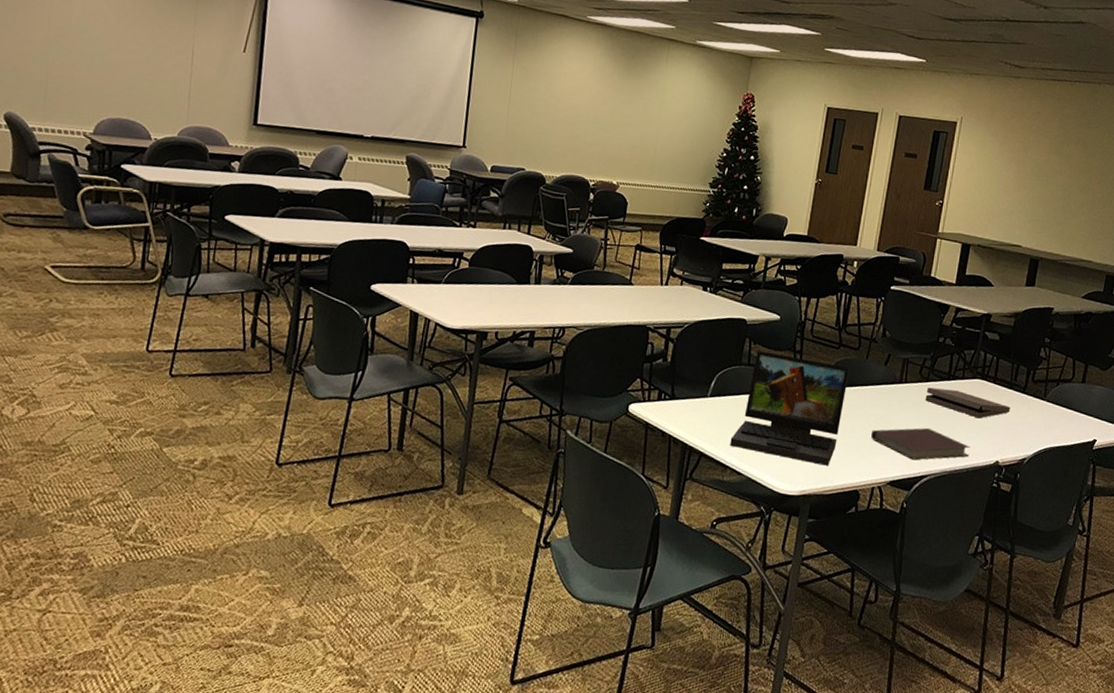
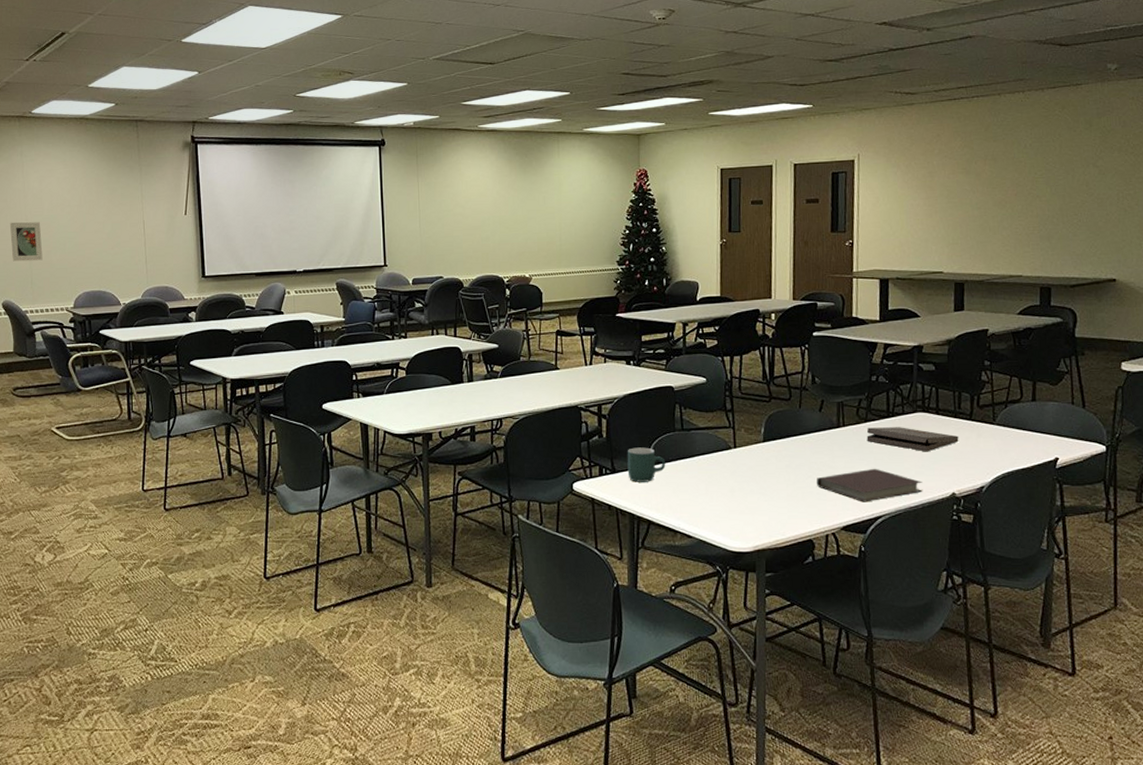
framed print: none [24,23,66,74] -> present [9,222,43,262]
mug: none [687,376,727,413] -> present [627,447,666,482]
laptop: present [730,351,850,466] -> none [676,415,785,519]

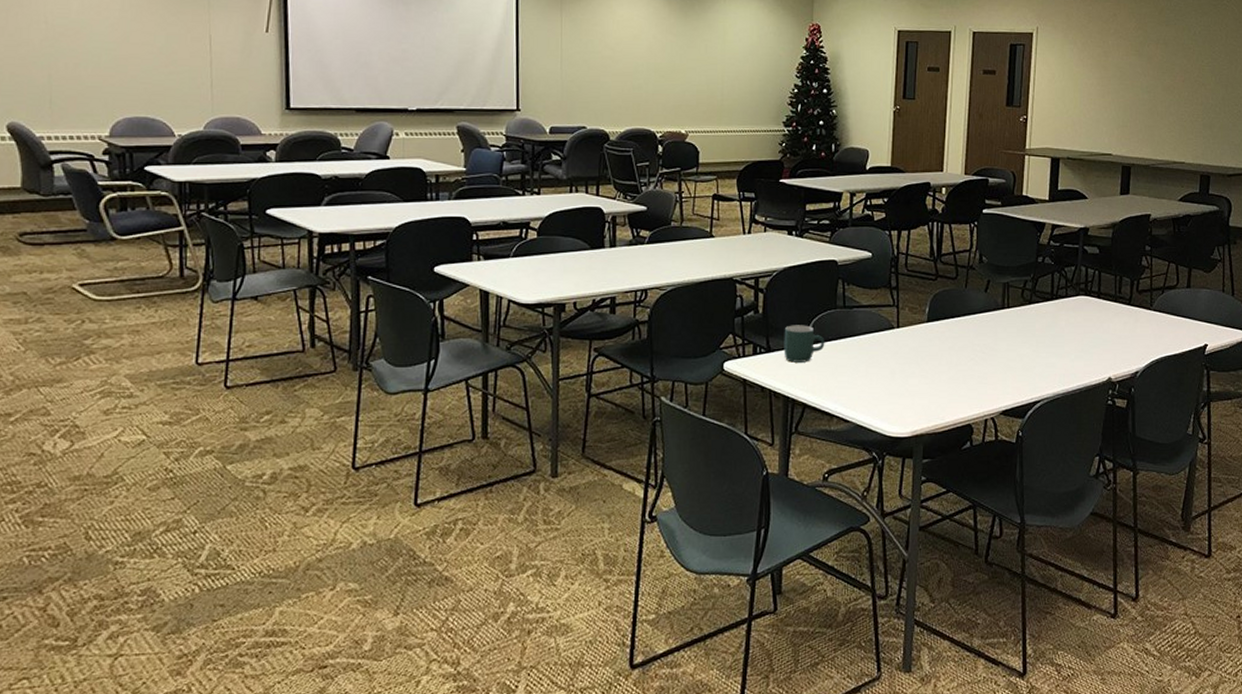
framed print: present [9,222,43,262] -> none [21,23,68,75]
notebook: present [816,468,923,502] -> none [978,351,1081,386]
pizza box: present [866,427,959,452] -> none [1030,310,1118,336]

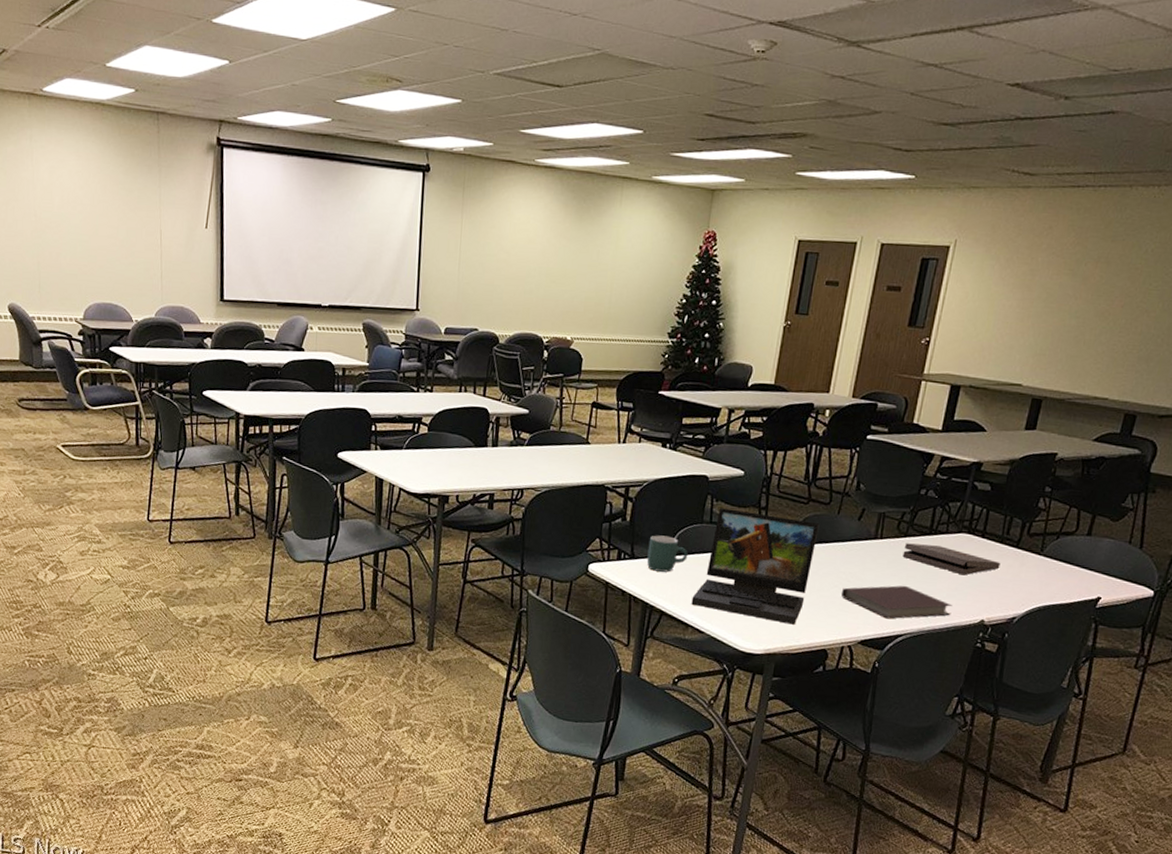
laptop: none [833,291,950,403] -> present [691,508,820,625]
notebook: none [978,351,1081,386] -> present [841,585,953,619]
pizza box: none [1030,310,1118,336] -> present [902,543,1001,575]

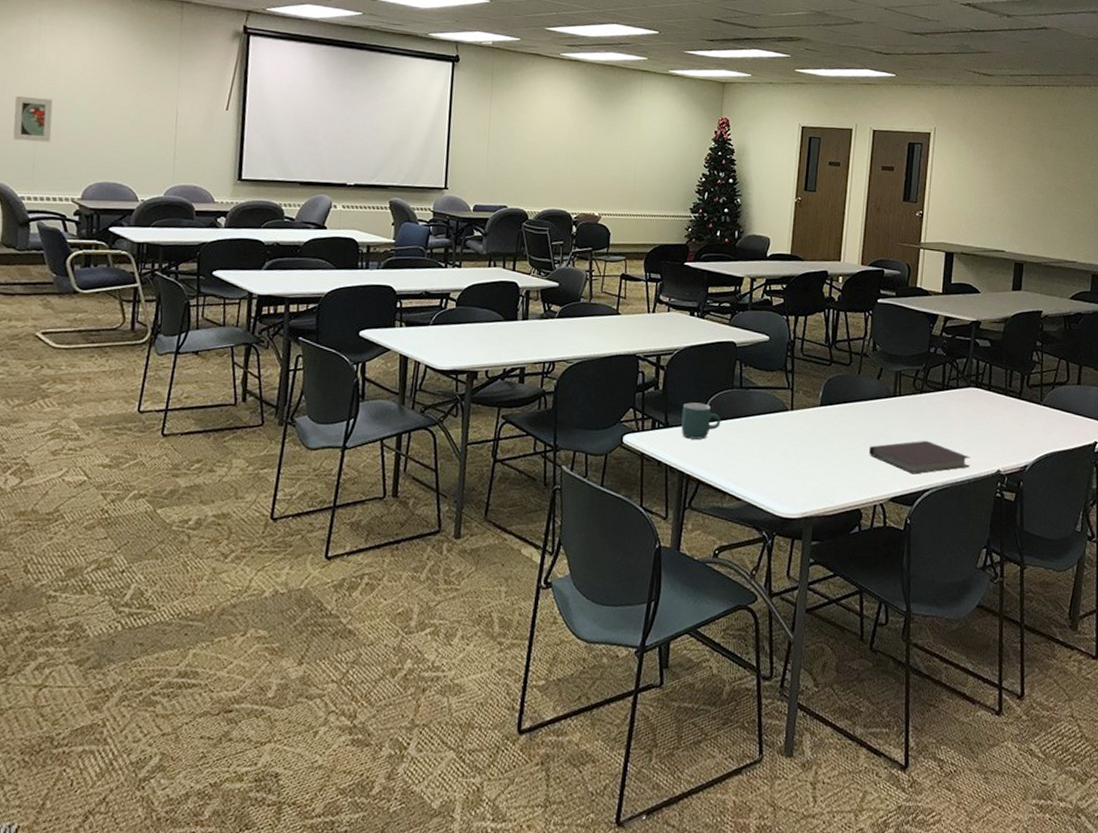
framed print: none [17,216,52,263] -> present [13,95,53,143]
laptop: present [691,508,820,625] -> none [727,373,843,486]
pizza box: present [902,543,1001,575] -> none [921,399,1008,428]

